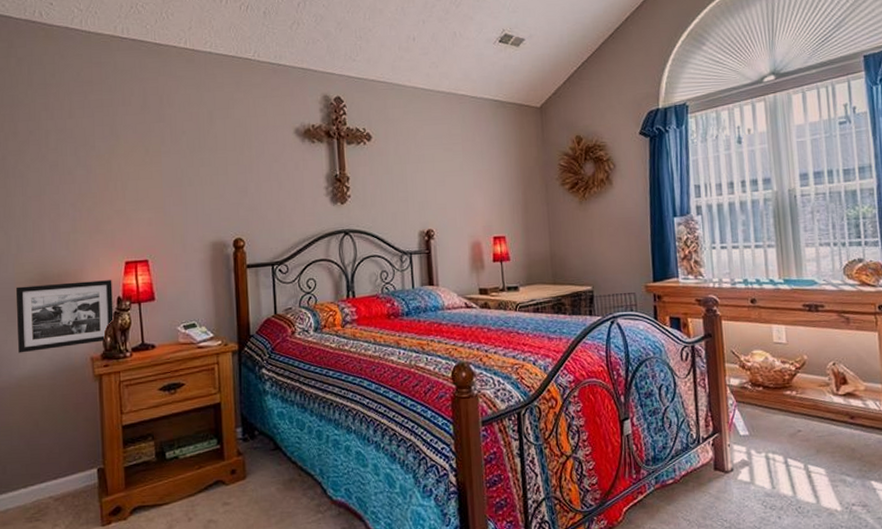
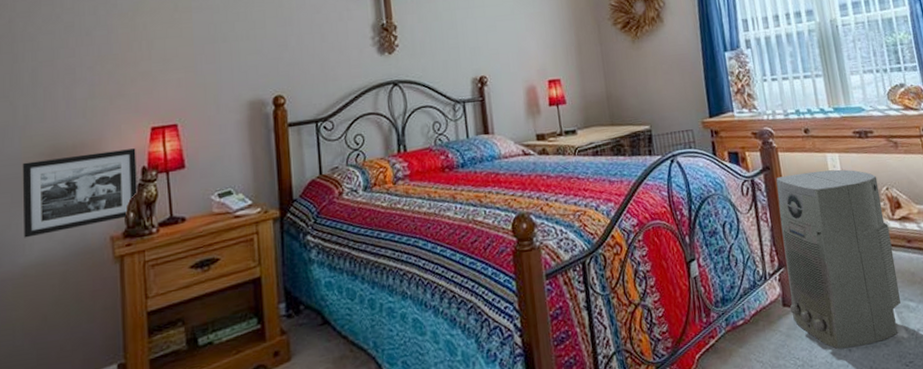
air purifier: none [717,341,838,516] -> present [776,169,901,350]

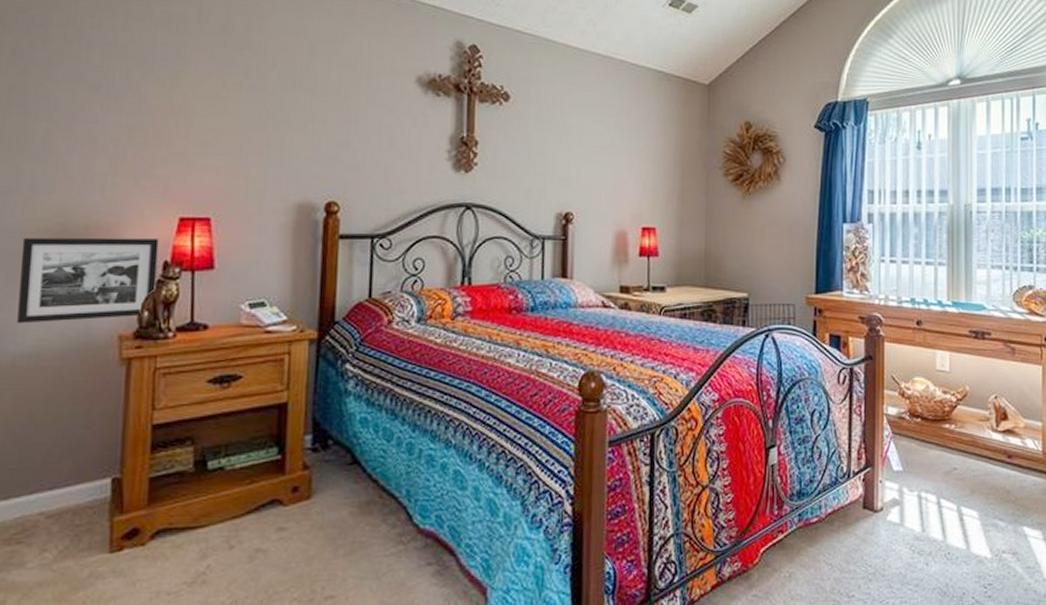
air purifier: present [776,169,901,350] -> none [870,368,991,562]

